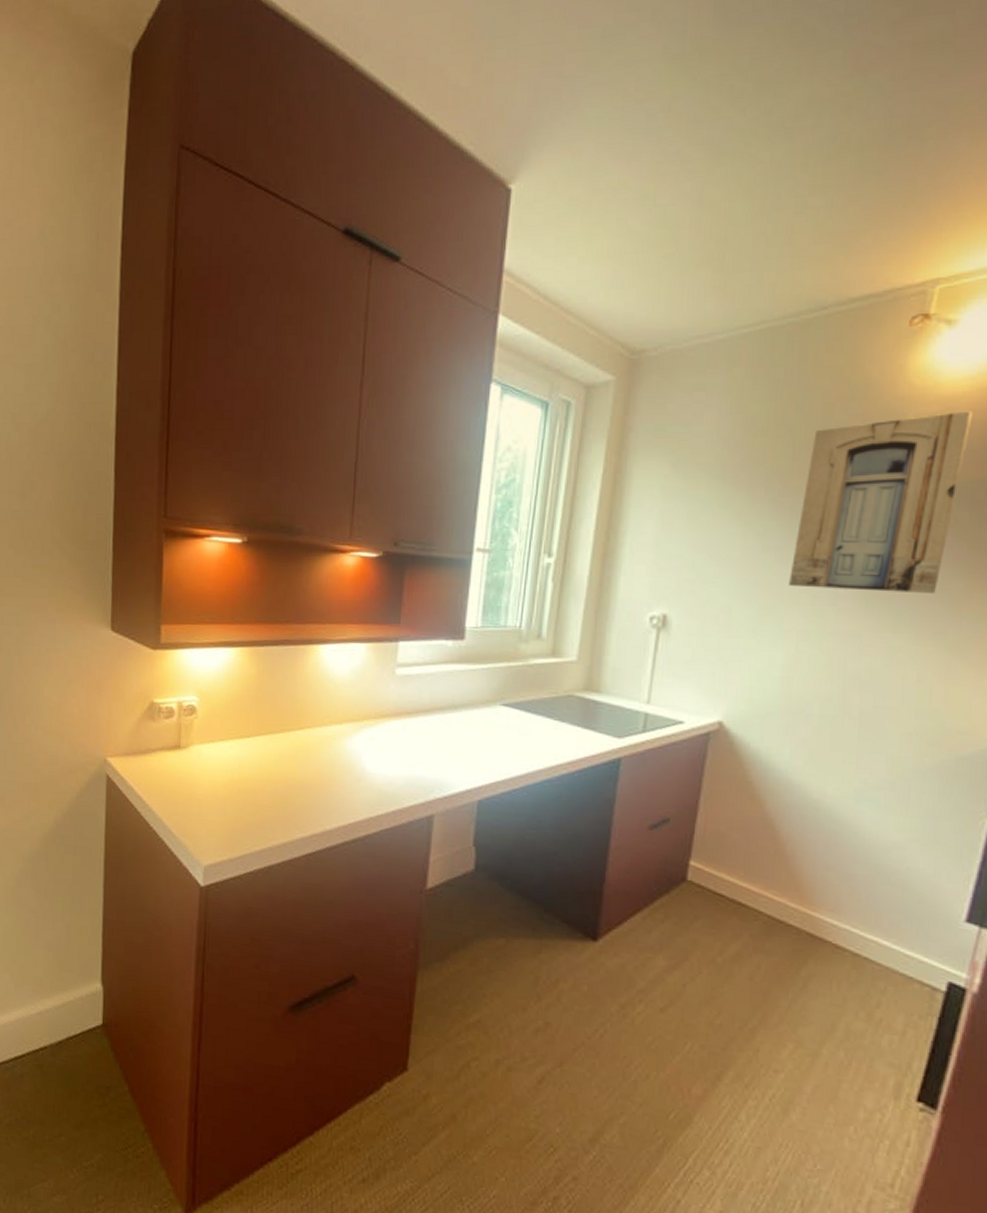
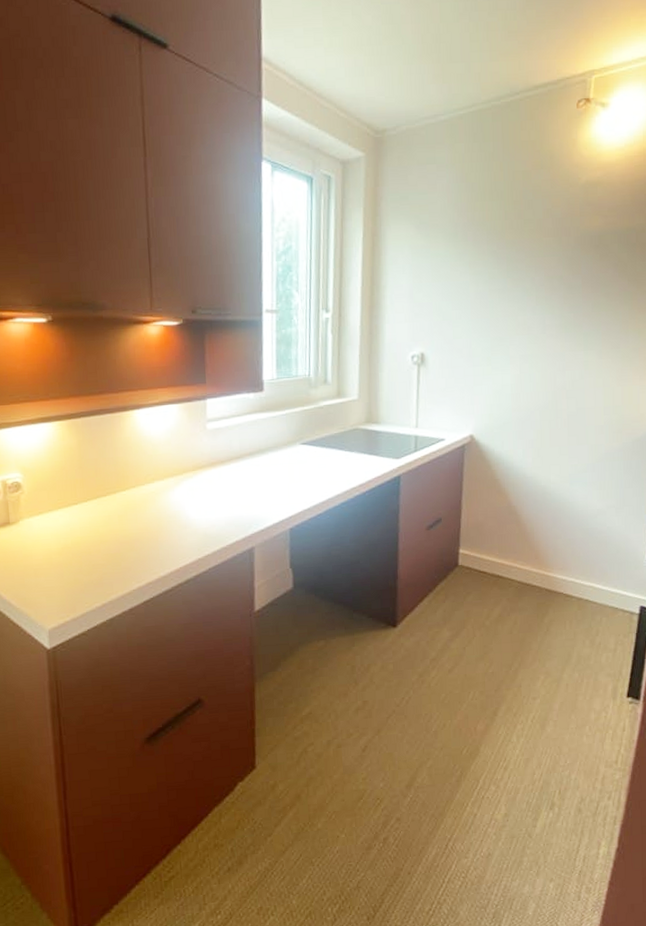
wall art: present [789,411,973,593] -> none [510,174,624,321]

